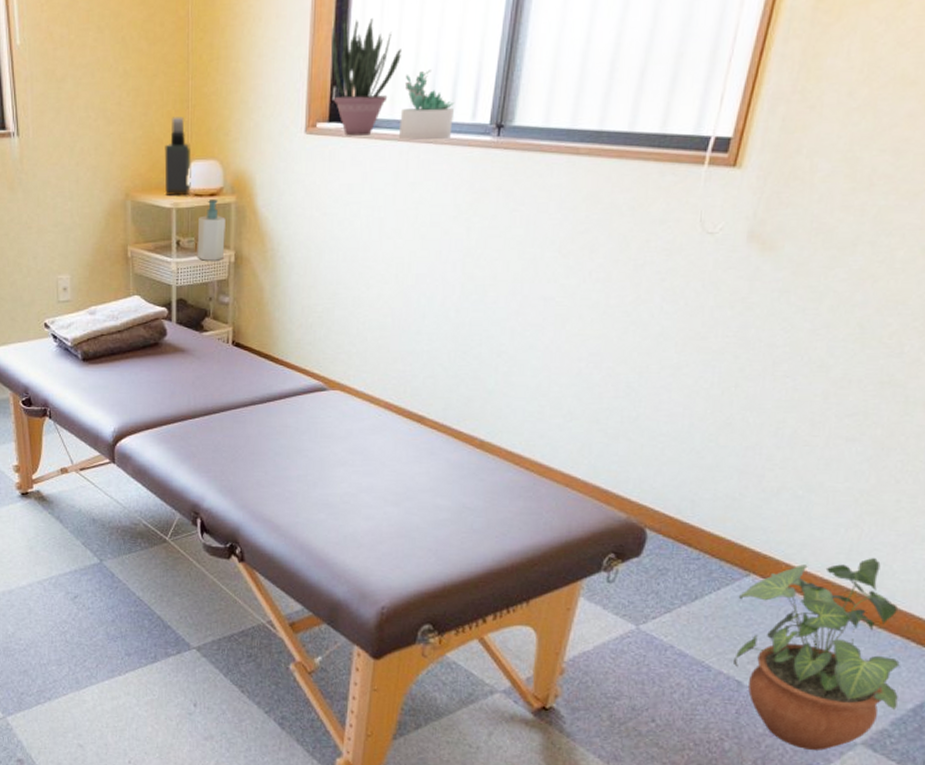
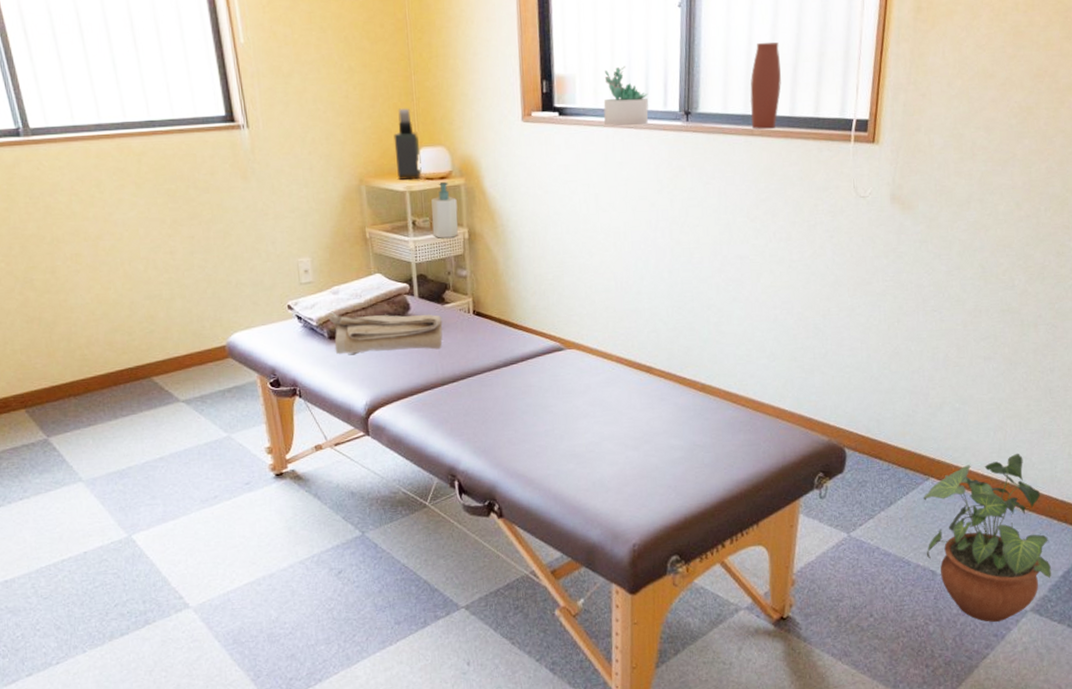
towel: none [84,332,199,380] -> present [328,311,443,354]
potted plant: present [331,17,401,136] -> none [536,22,599,123]
vase: none [578,40,625,147] -> present [749,42,781,130]

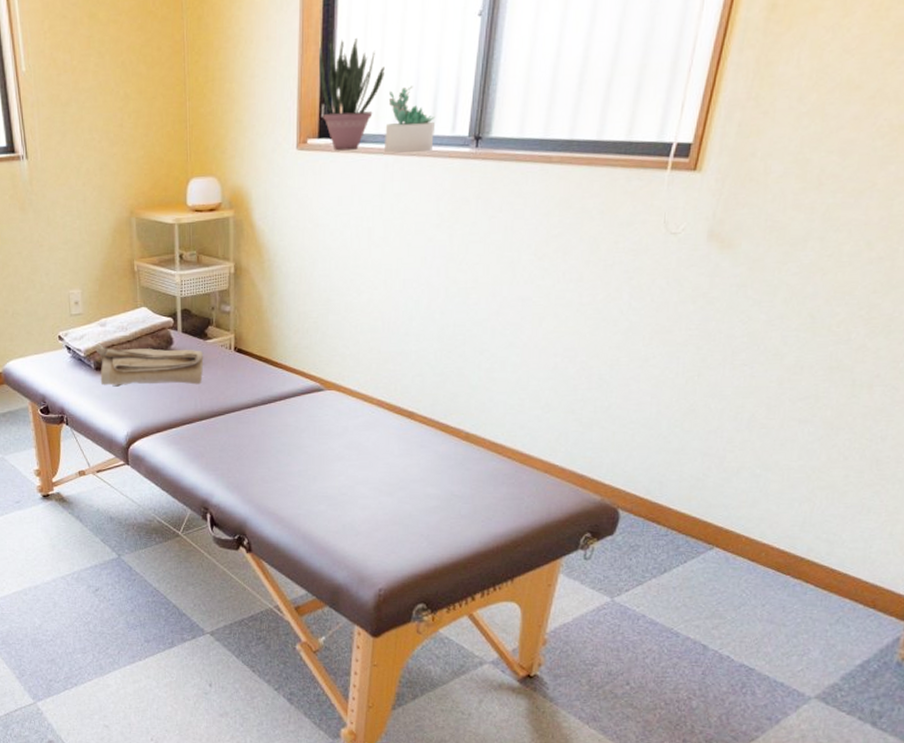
spray bottle: present [393,108,422,180] -> none [165,136,191,212]
soap bottle: present [431,181,459,238] -> none [198,213,225,273]
potted plant: none [536,22,599,123] -> present [318,37,385,151]
vase: present [749,42,781,130] -> none [551,53,593,156]
potted plant: present [924,453,1051,622] -> none [700,528,849,705]

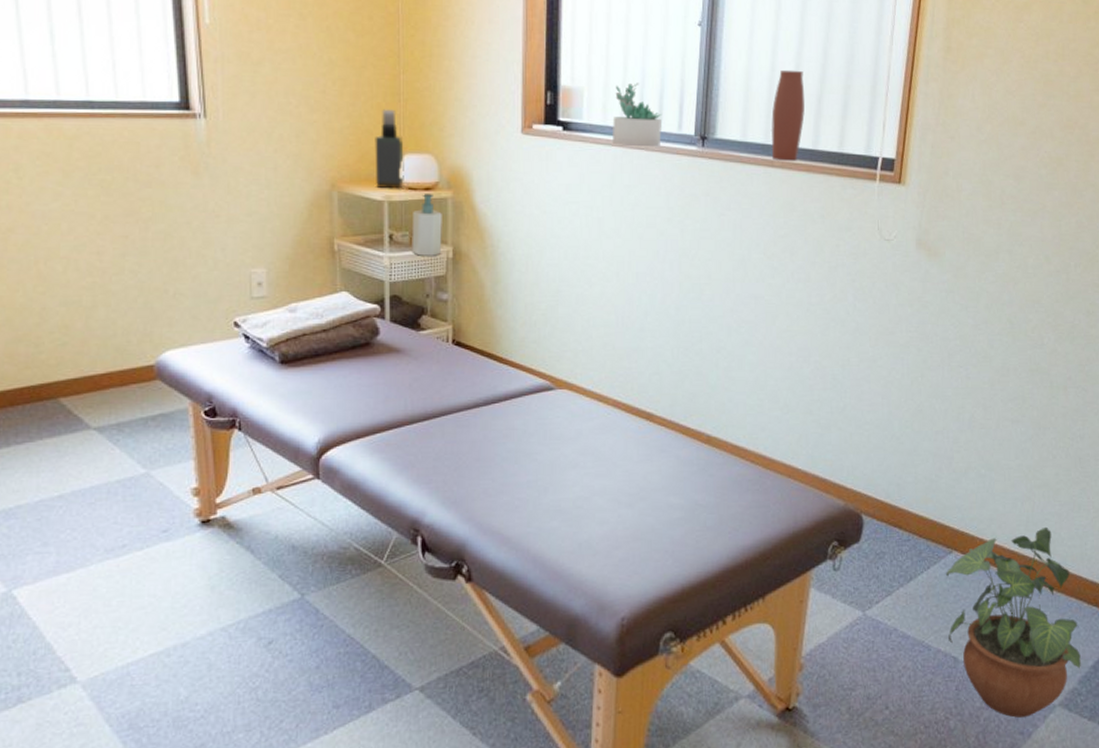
towel: present [96,343,204,386] -> none [282,331,416,382]
spray bottle: none [165,136,191,212] -> present [375,109,404,189]
soap bottle: none [198,213,225,273] -> present [412,193,442,256]
potted plant: present [318,37,385,151] -> none [543,31,610,139]
vase: none [551,53,593,156] -> present [770,69,805,161]
potted plant: none [700,528,849,705] -> present [946,526,1081,718]

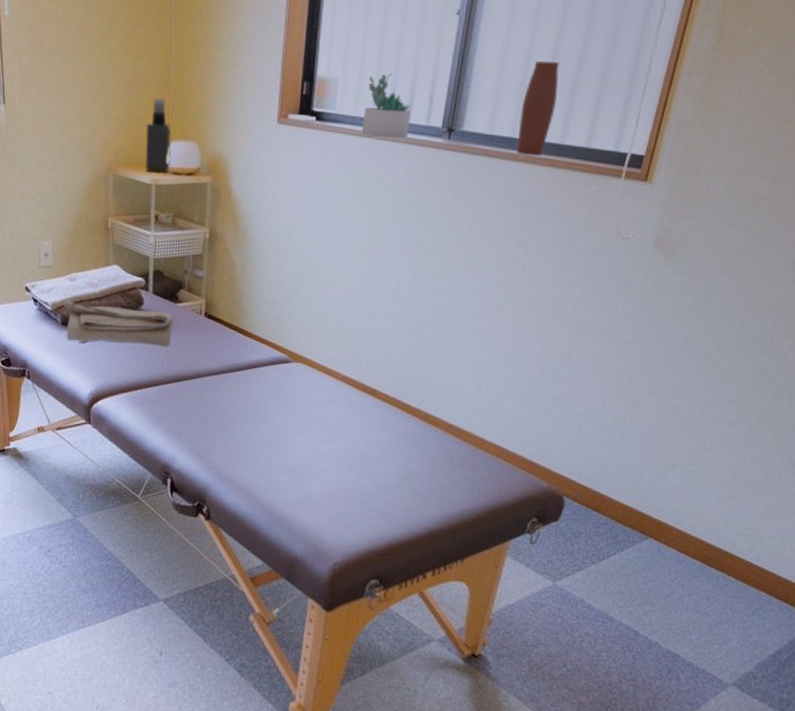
towel: none [282,331,416,382] -> present [63,297,174,348]
soap bottle: present [412,193,442,256] -> none [174,177,202,236]
potted plant: present [946,526,1081,718] -> none [632,524,764,691]

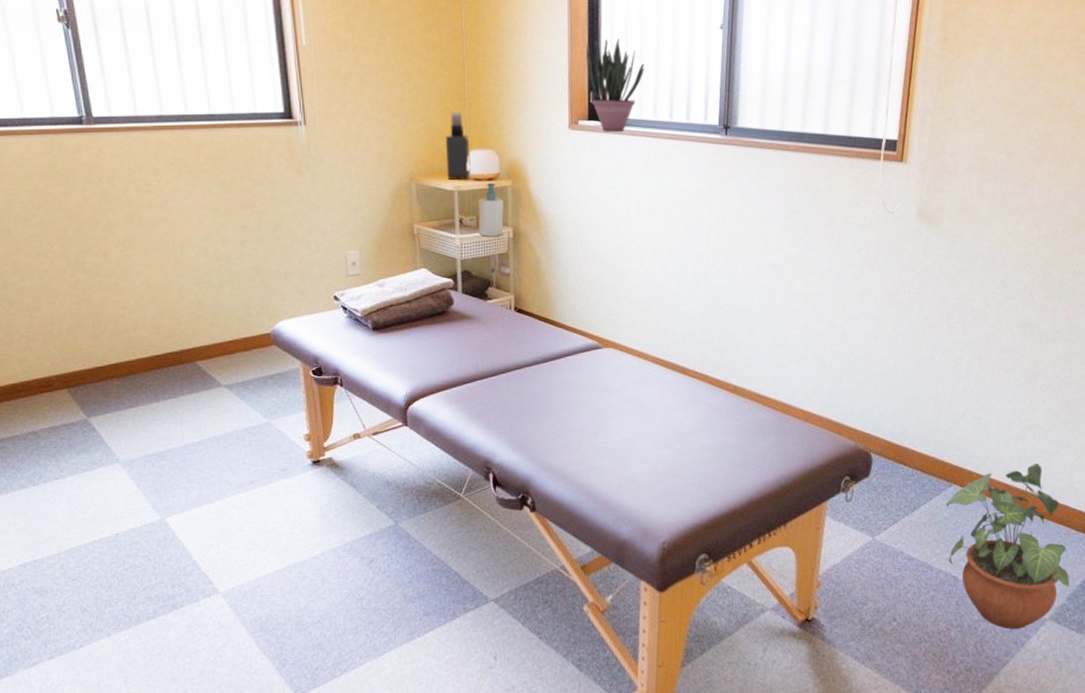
towel: present [63,297,174,348] -> none [373,303,485,346]
soap bottle: none [174,177,202,236] -> present [478,182,504,237]
potted plant: none [303,21,366,129] -> present [585,38,644,132]
succulent plant: present [362,73,412,139] -> none [647,81,690,137]
vase: present [517,60,559,155] -> none [785,64,816,145]
potted plant: none [632,524,764,691] -> present [946,462,1069,629]

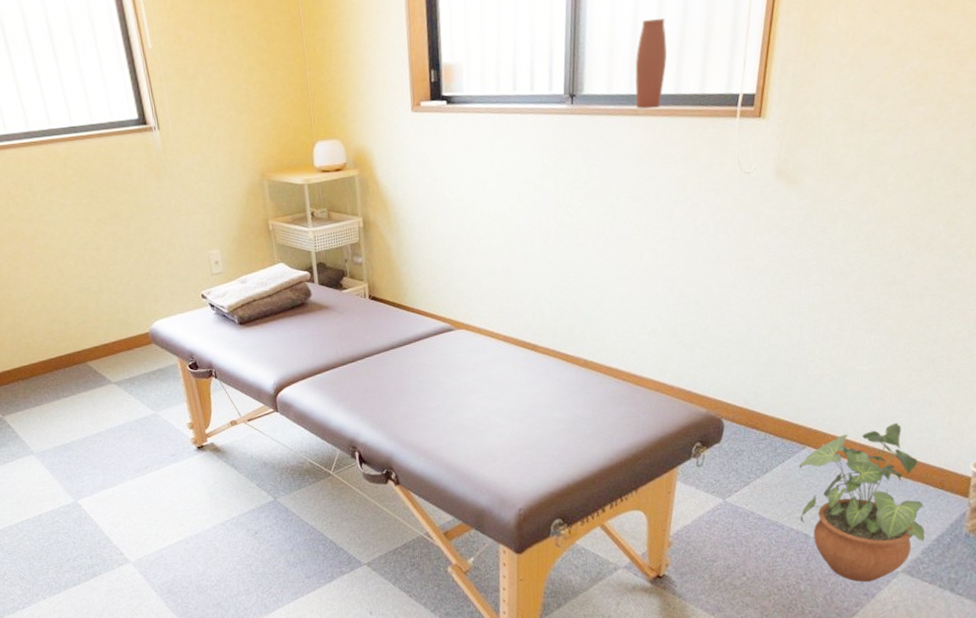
spray bottle: present [445,112,471,180] -> none [291,103,319,174]
soap bottle: present [478,182,504,237] -> none [328,173,354,228]
potted plant: present [585,38,644,132] -> none [424,9,485,112]
vase: none [785,64,816,145] -> present [634,18,667,109]

